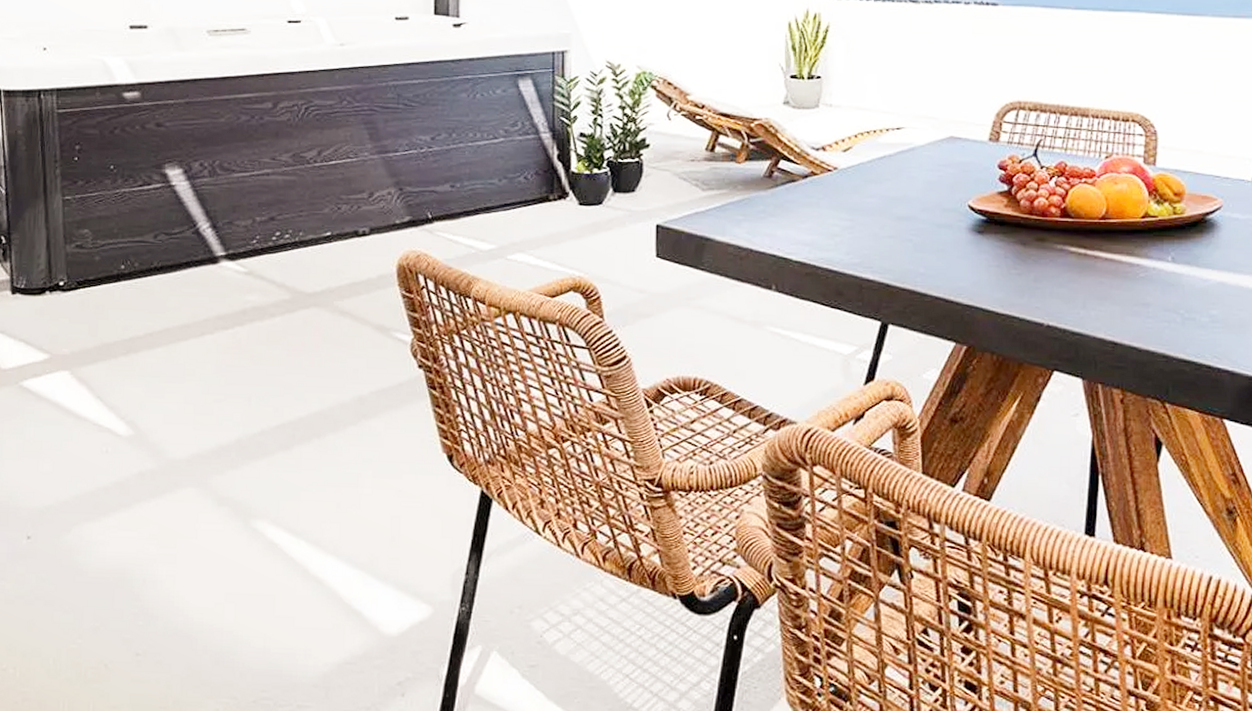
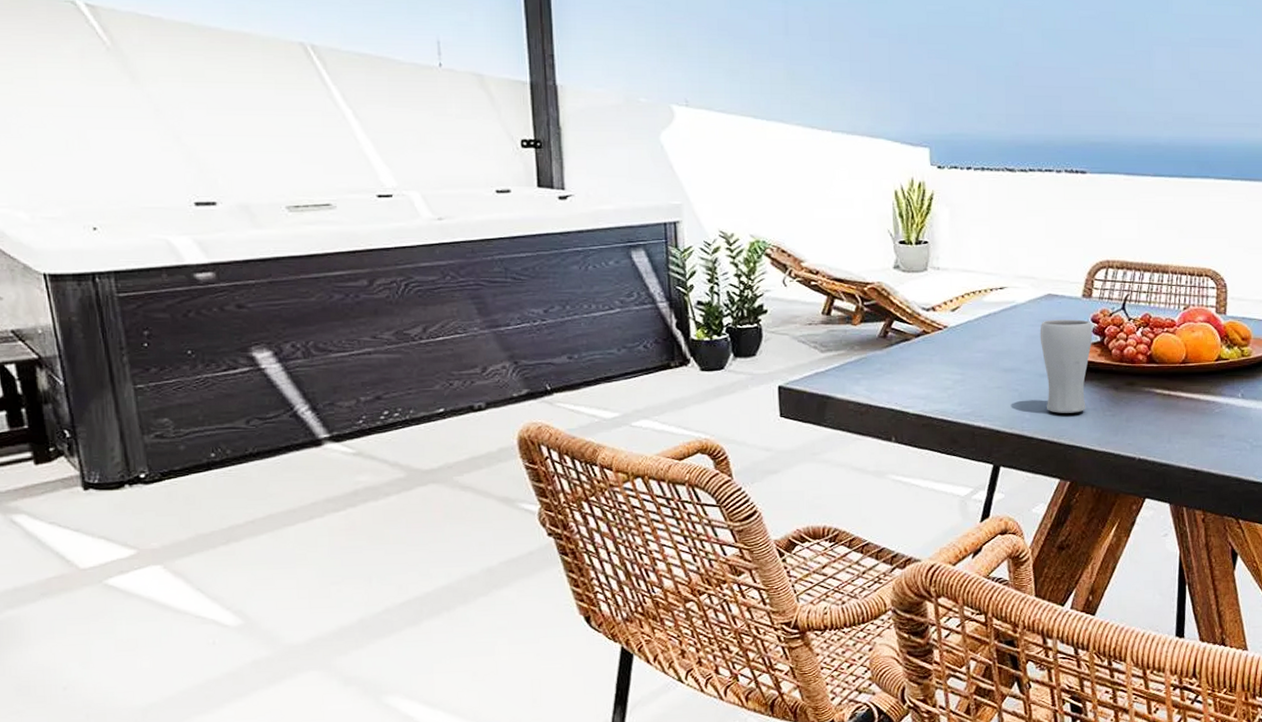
drinking glass: none [939,164,999,269] -> present [1040,319,1093,413]

